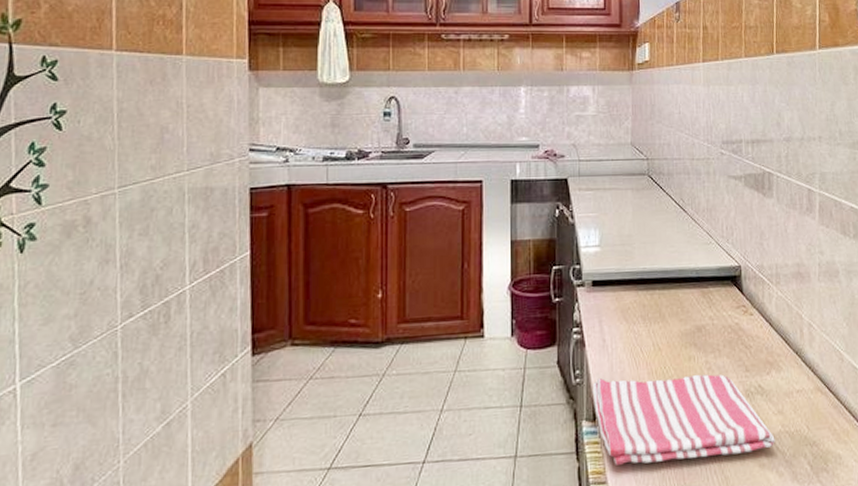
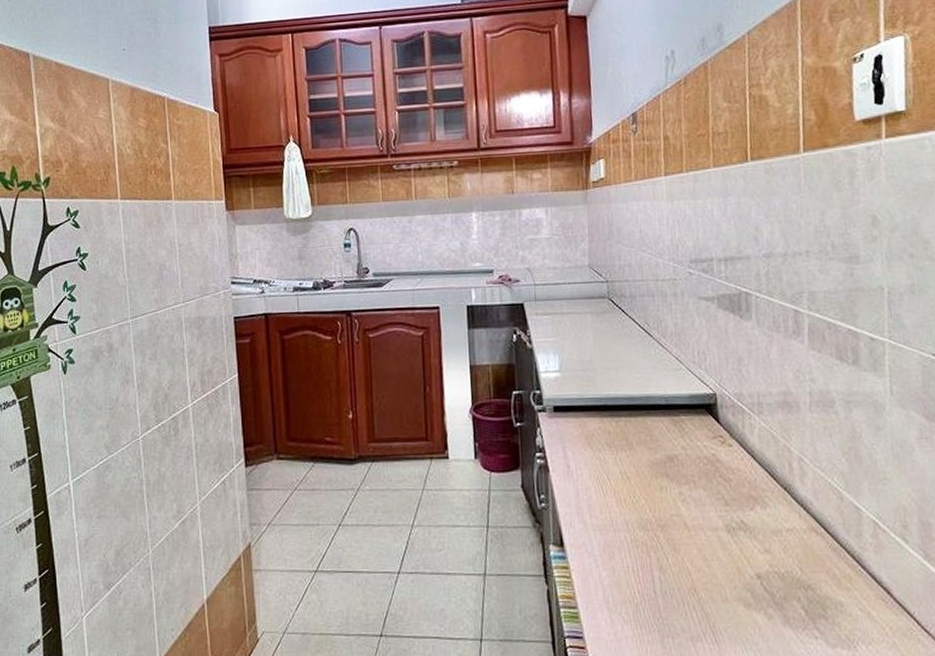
dish towel: present [592,374,775,465] -> none [558,504,762,592]

